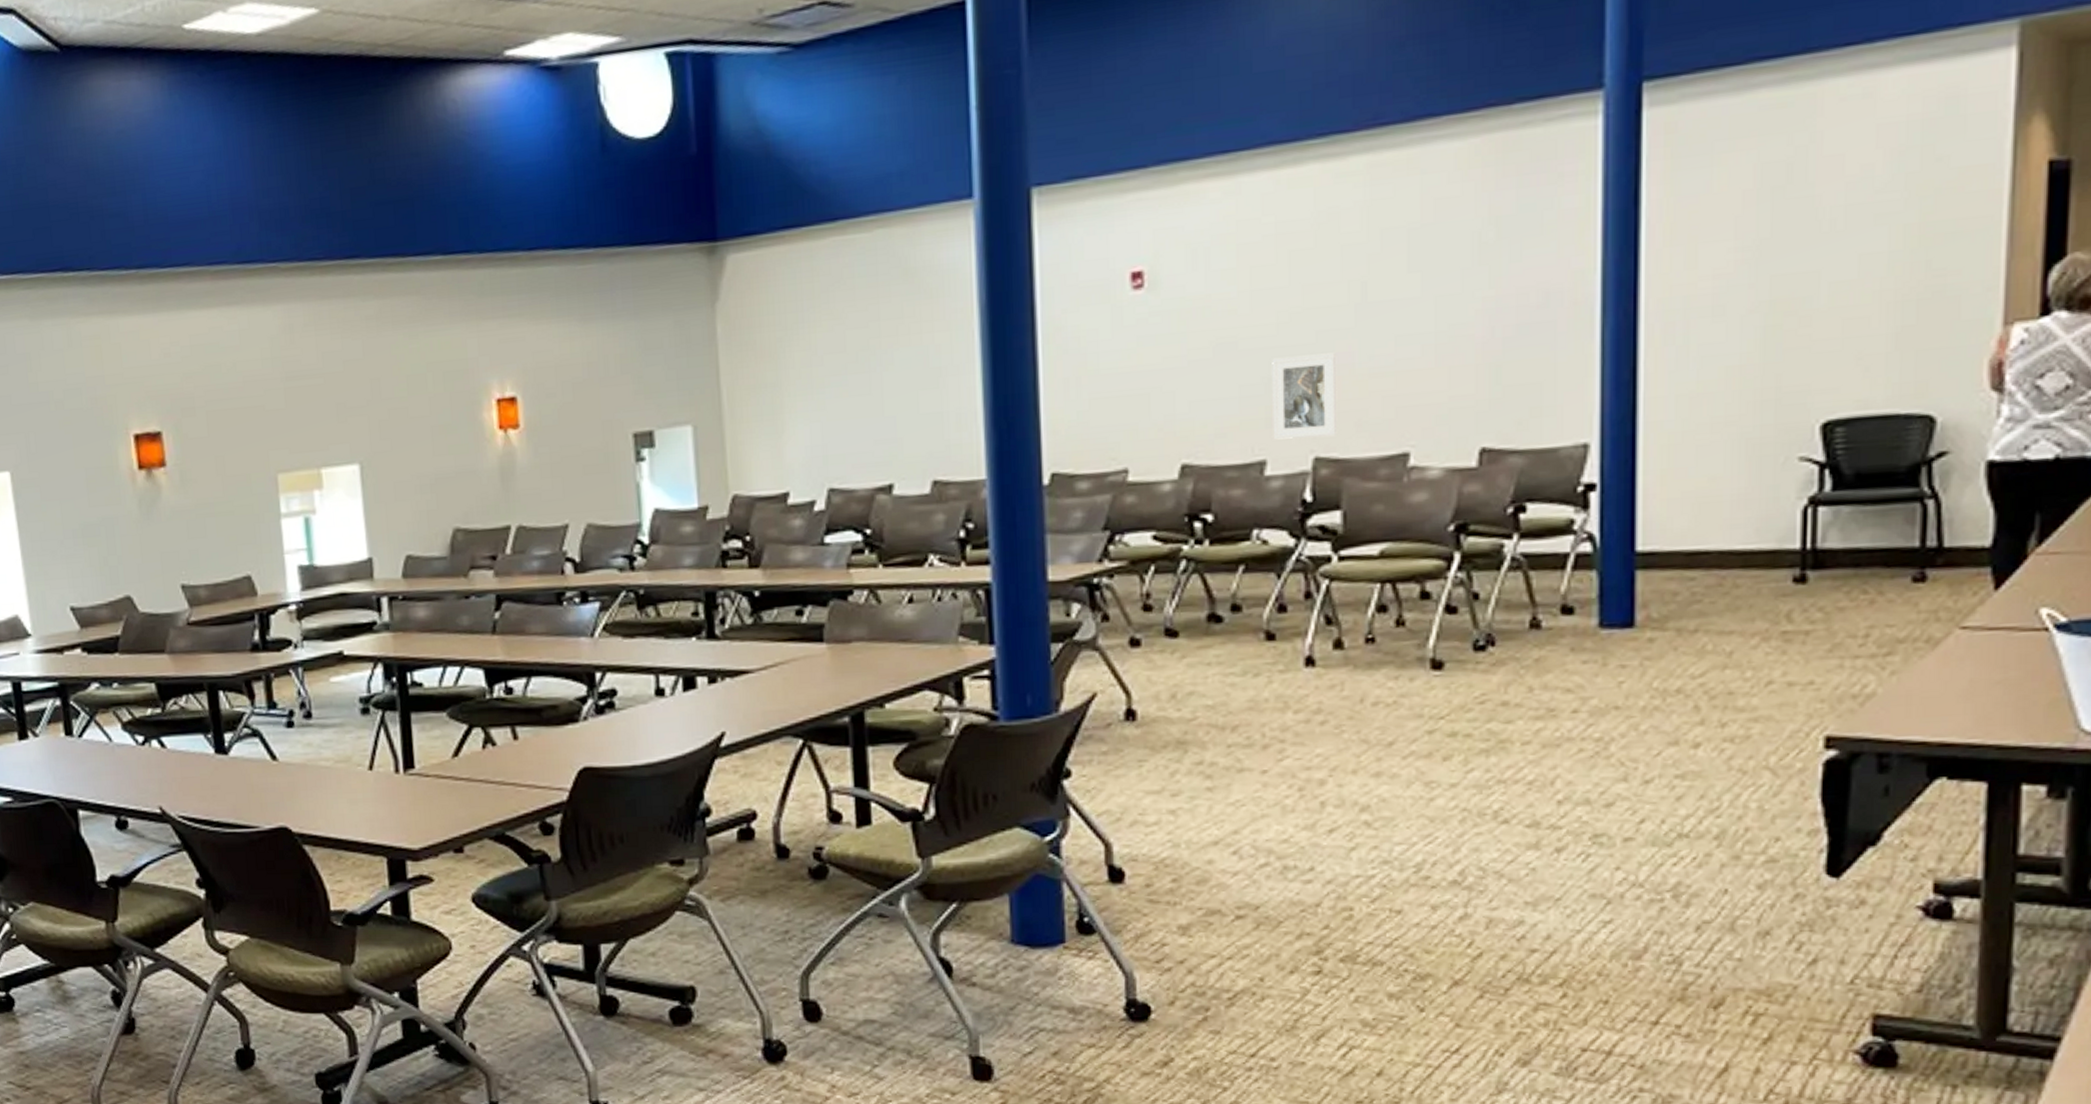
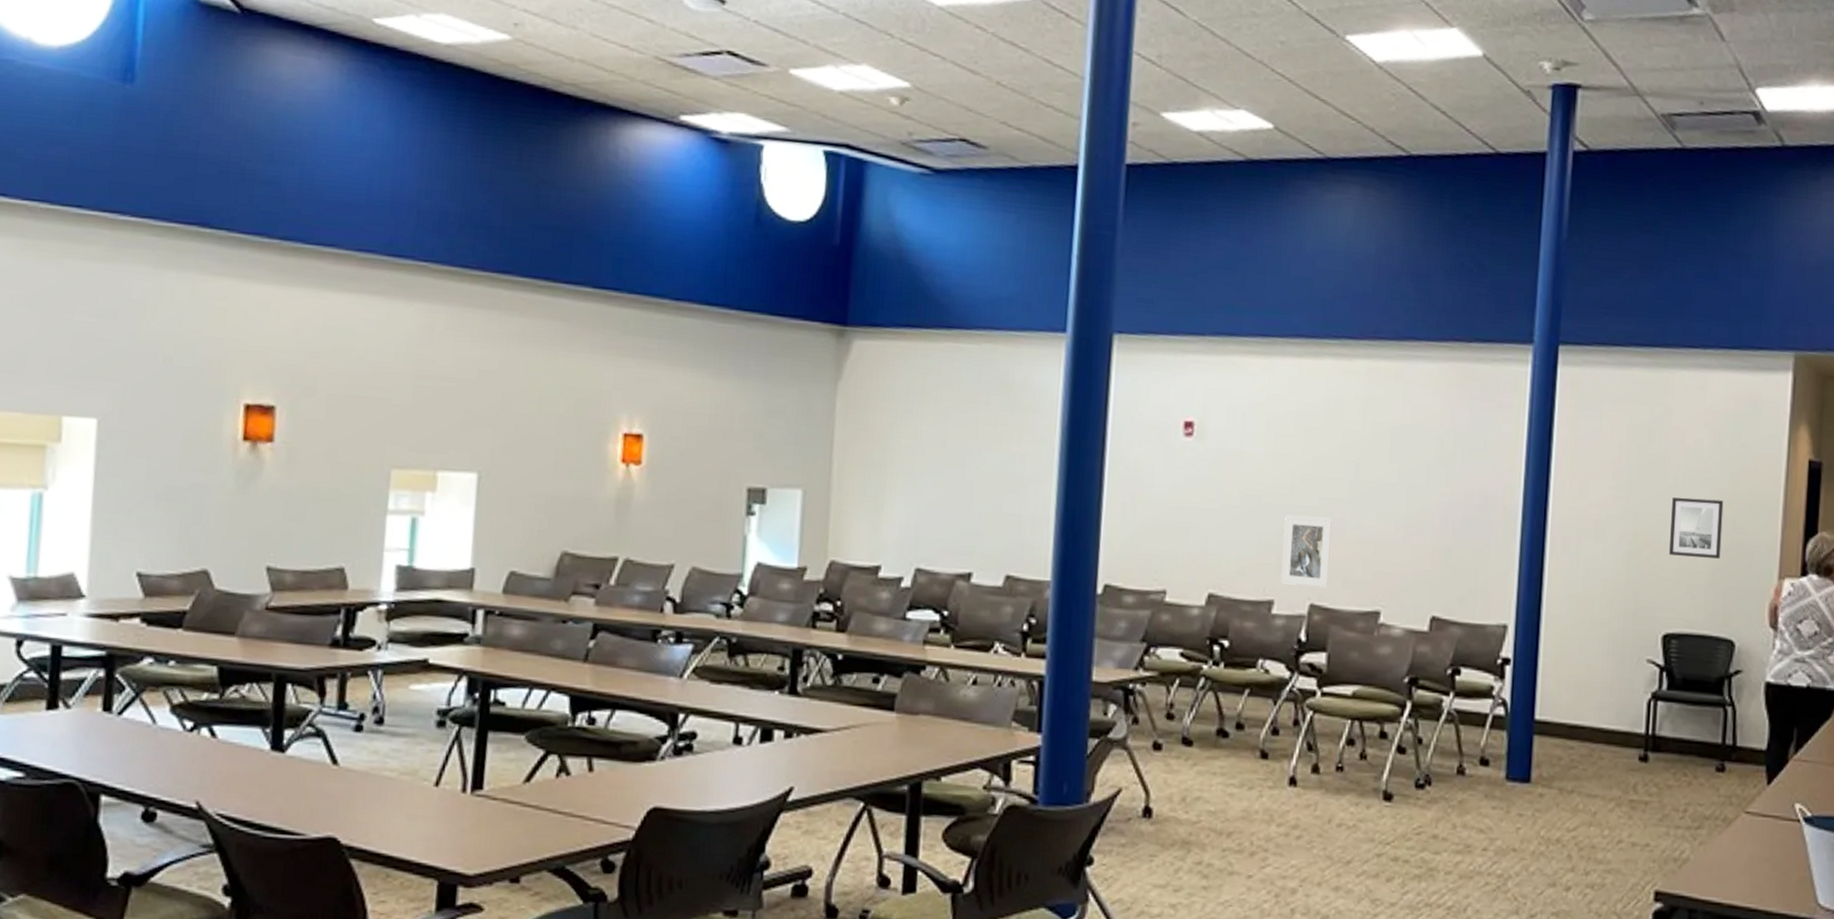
wall art: none [1827,237,1911,321] -> present [1669,497,1724,559]

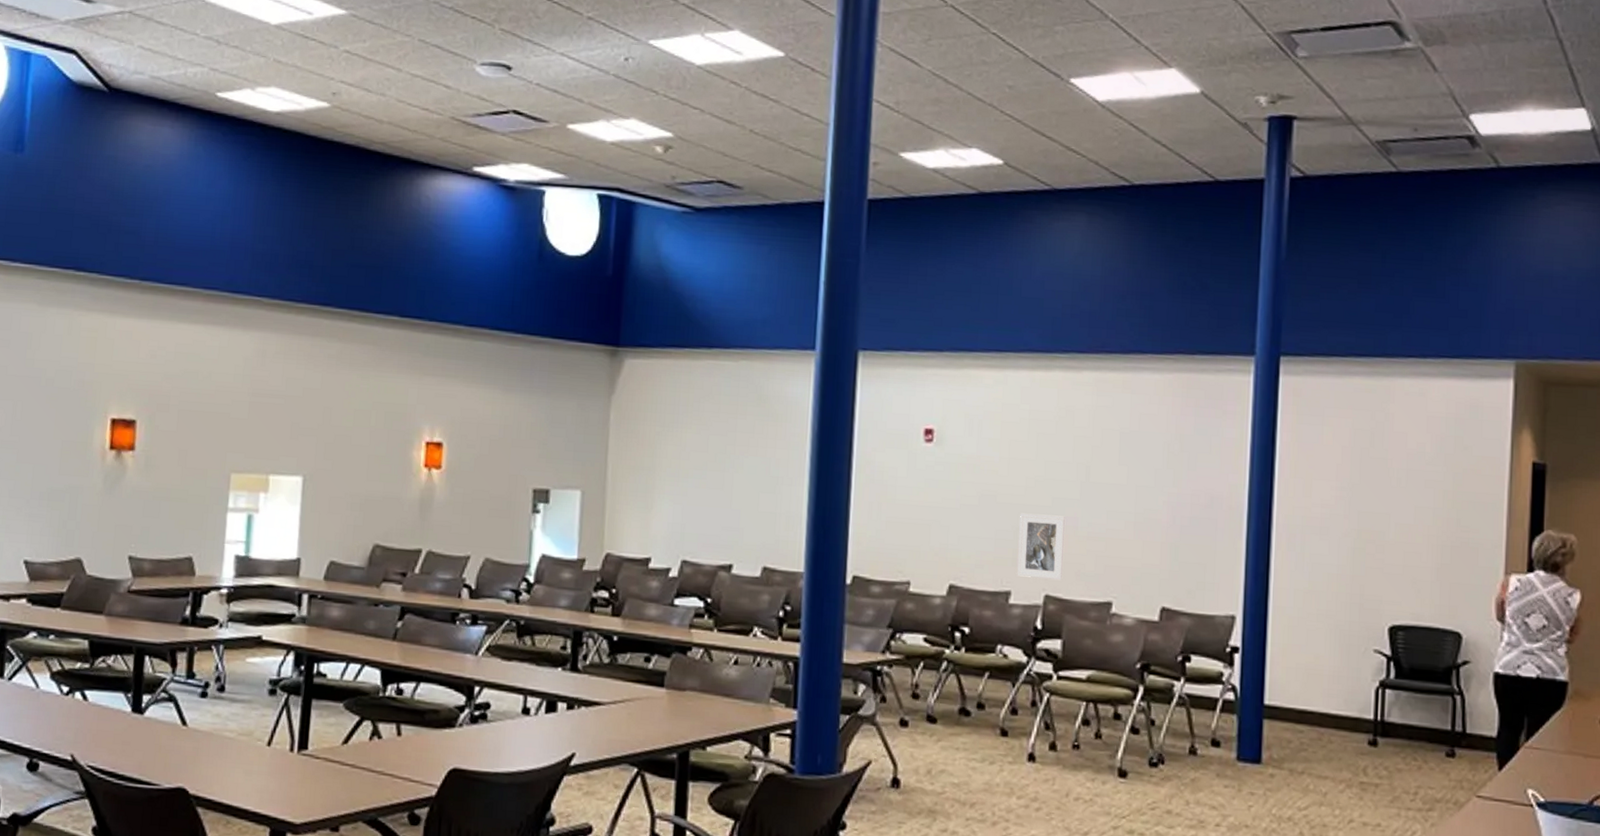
wall art: present [1669,497,1724,559] -> none [1394,497,1447,555]

